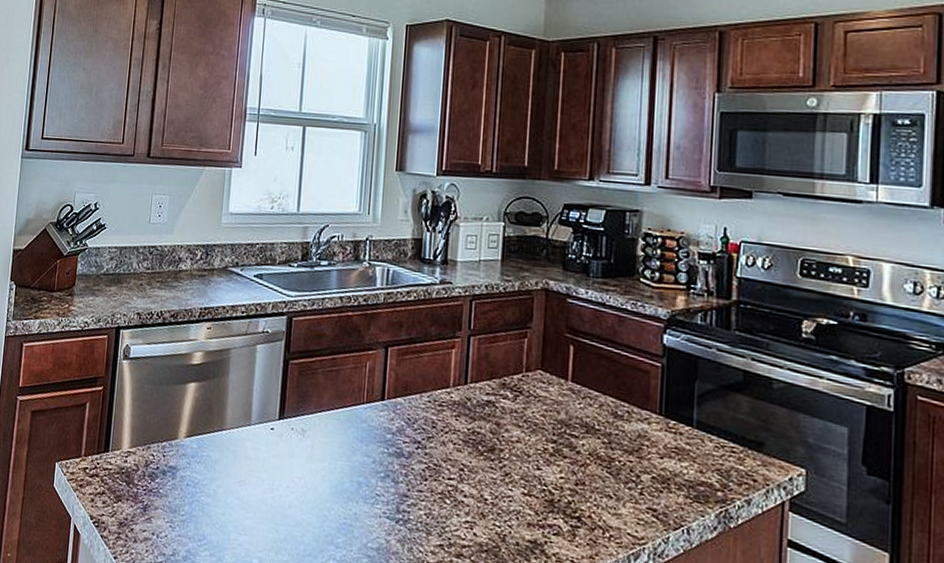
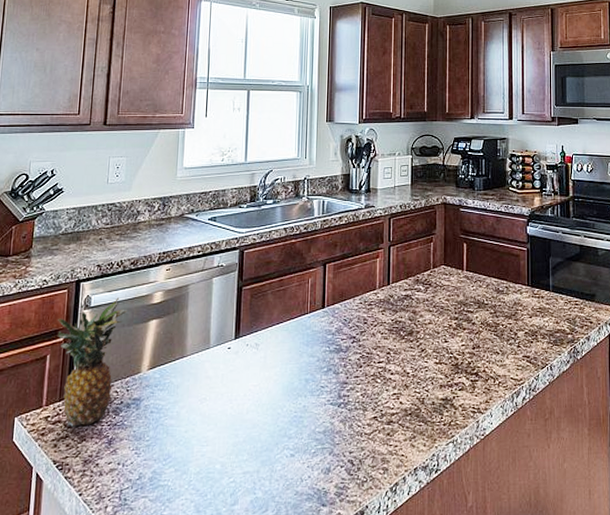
fruit: none [96,351,166,486] -> present [57,297,128,427]

